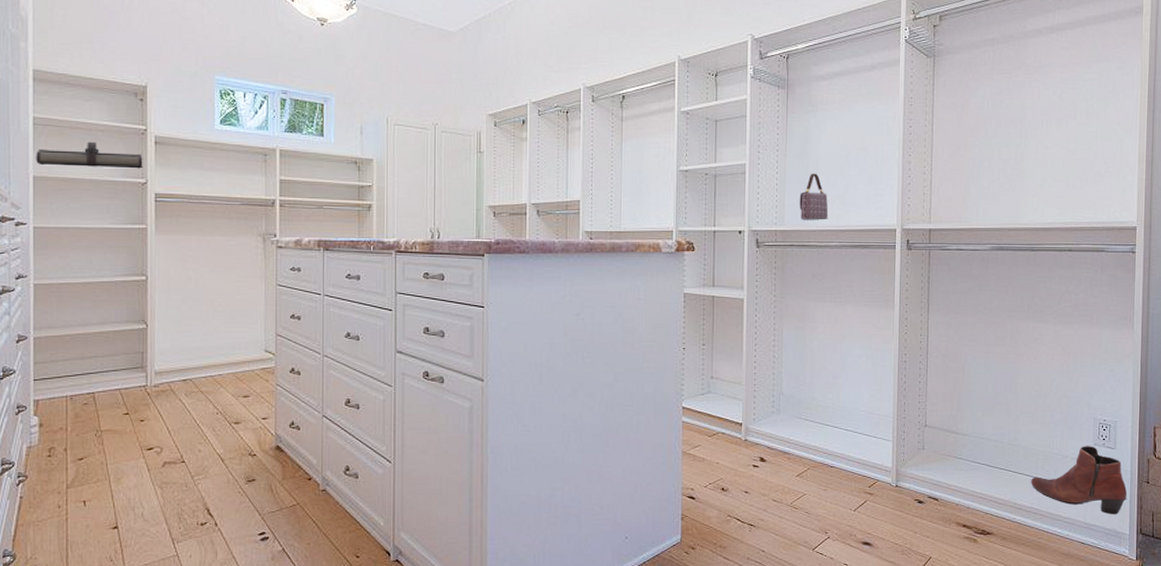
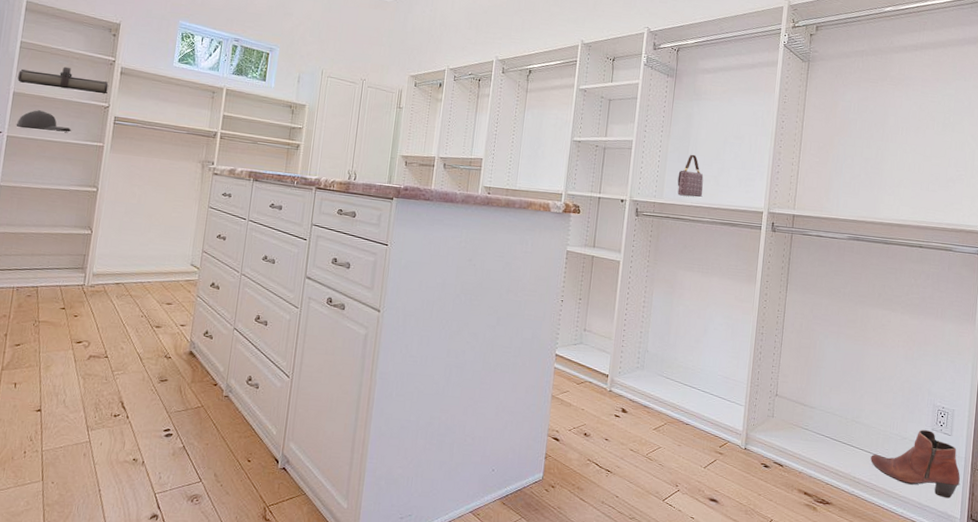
baseball cap: none [42,194,106,217] -> present [16,110,71,132]

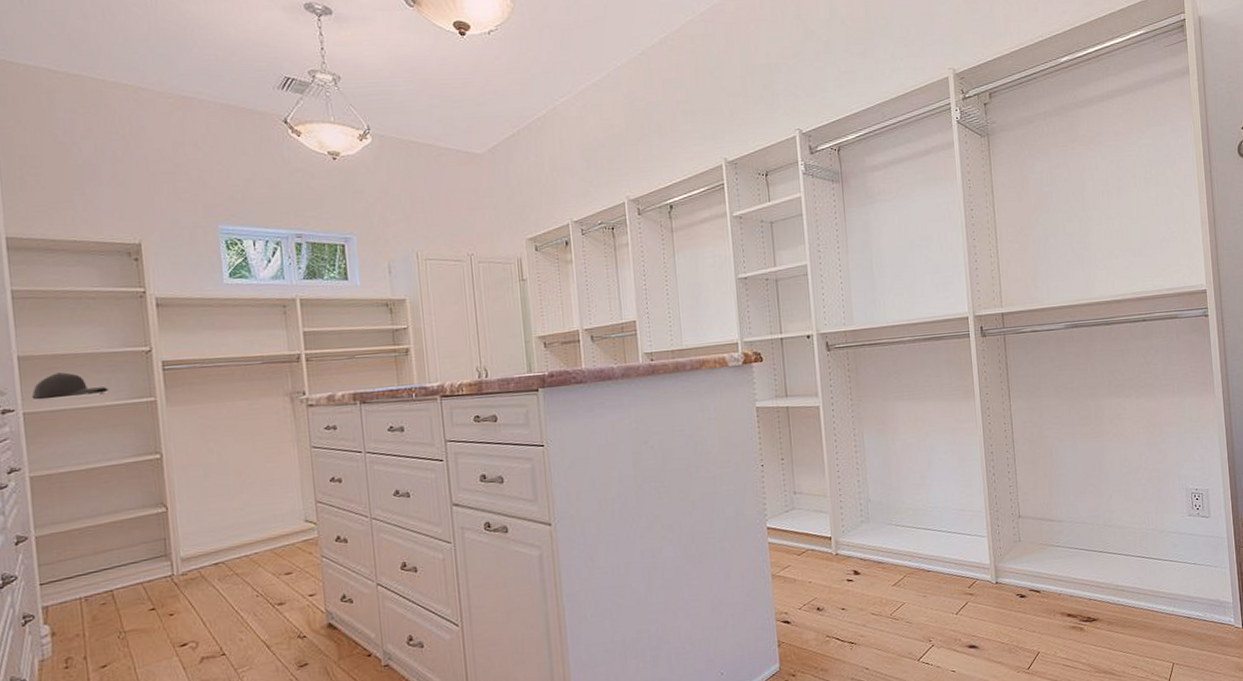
tool roll: present [17,66,109,94] -> none [18,311,145,344]
handbag: present [677,154,704,198] -> none [866,267,898,318]
boot: present [870,430,961,499] -> none [1130,517,1227,585]

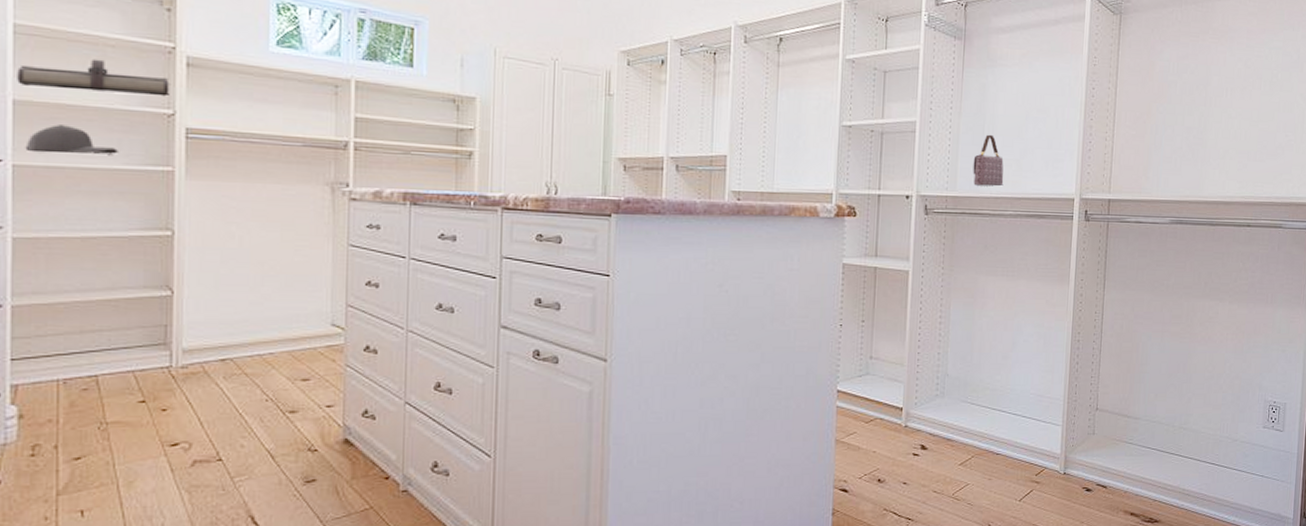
tool roll: none [18,311,145,344] -> present [17,59,170,97]
handbag: none [866,267,898,318] -> present [973,134,1004,187]

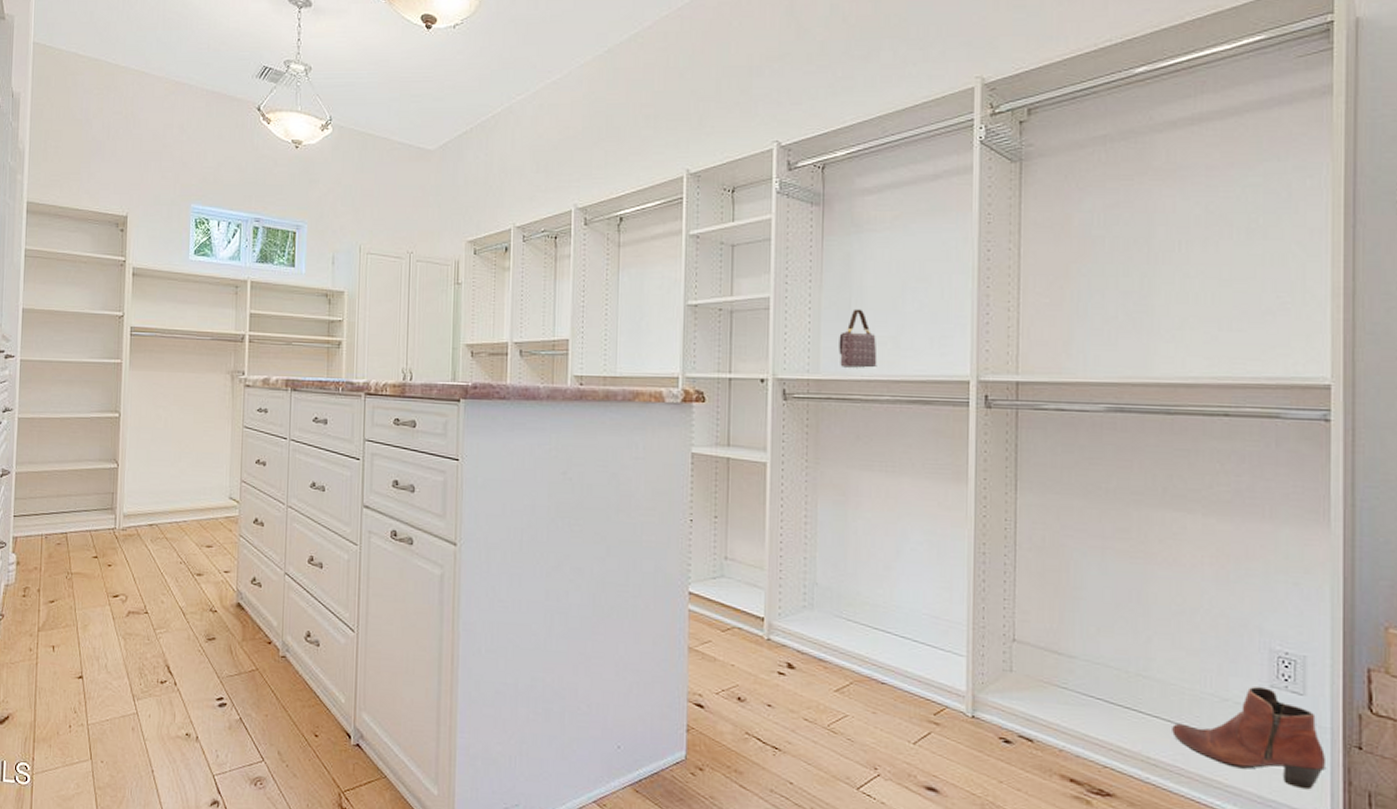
tool roll: present [17,59,170,97] -> none [25,273,121,302]
baseball cap: present [25,124,118,155] -> none [28,327,86,351]
boot: none [1200,429,1293,499] -> present [1172,687,1327,790]

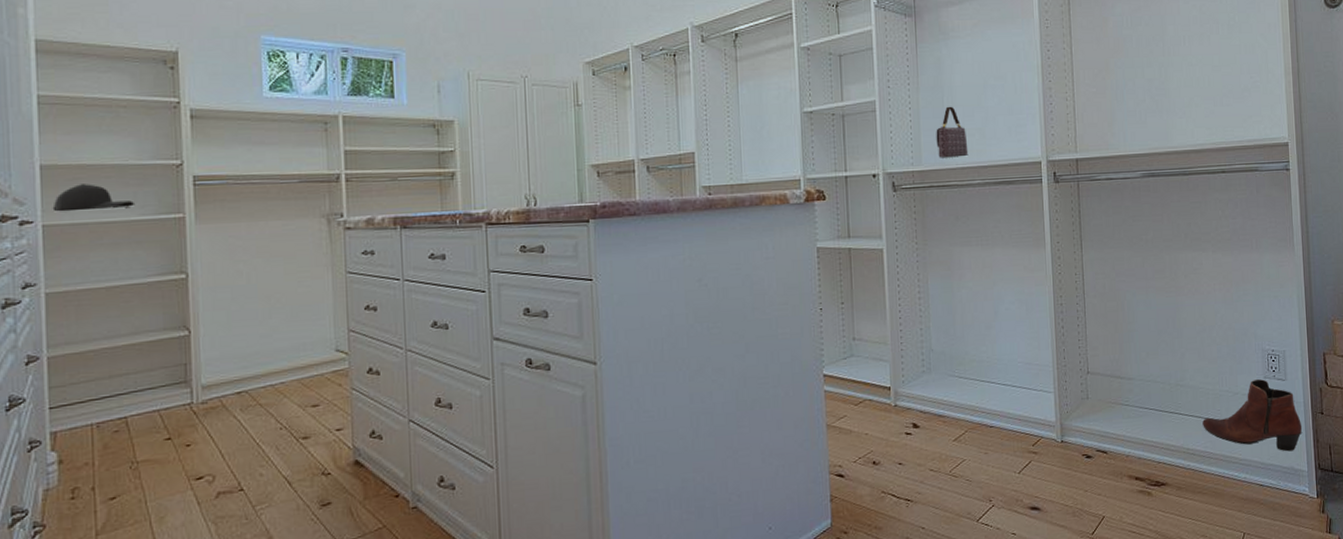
baseball cap: none [28,327,86,351] -> present [52,184,134,212]

